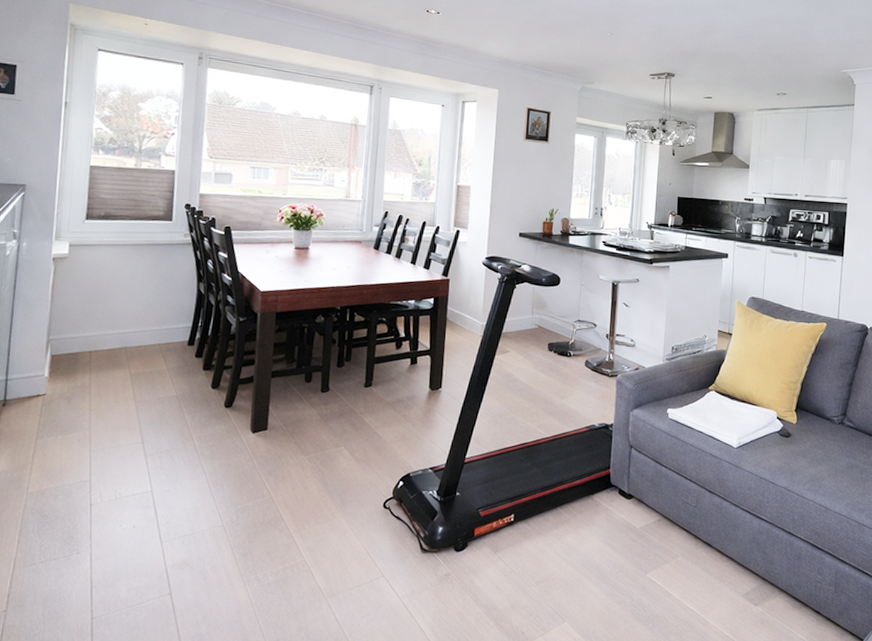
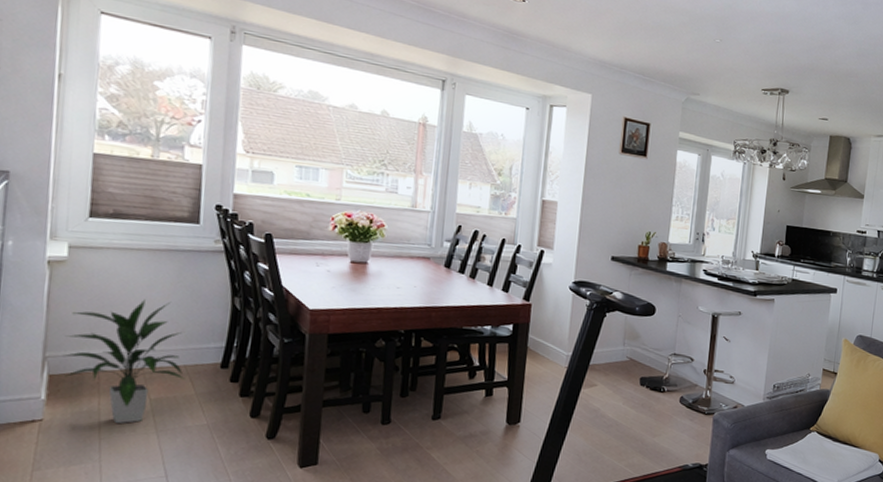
indoor plant: none [63,287,159,396] -> present [64,299,185,423]

